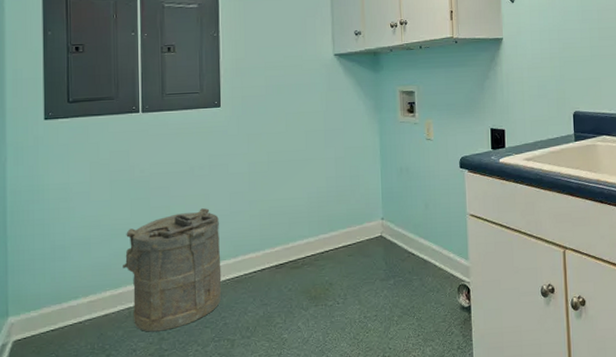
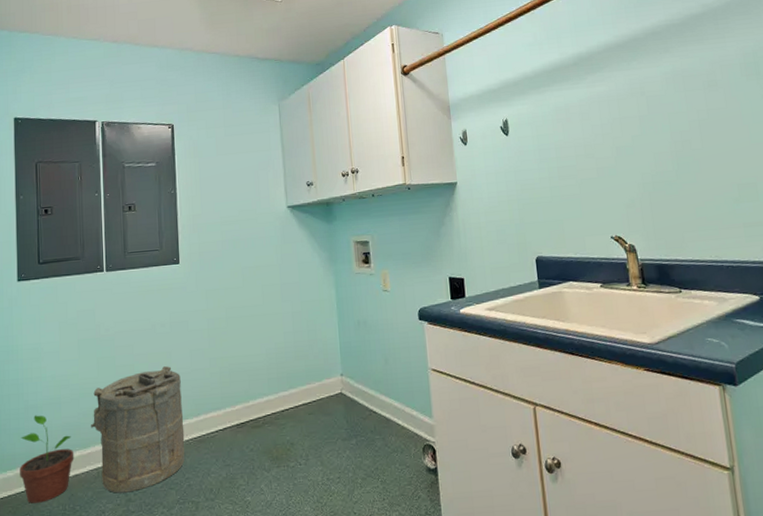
potted plant: none [45,255,104,343] -> present [20,415,74,503]

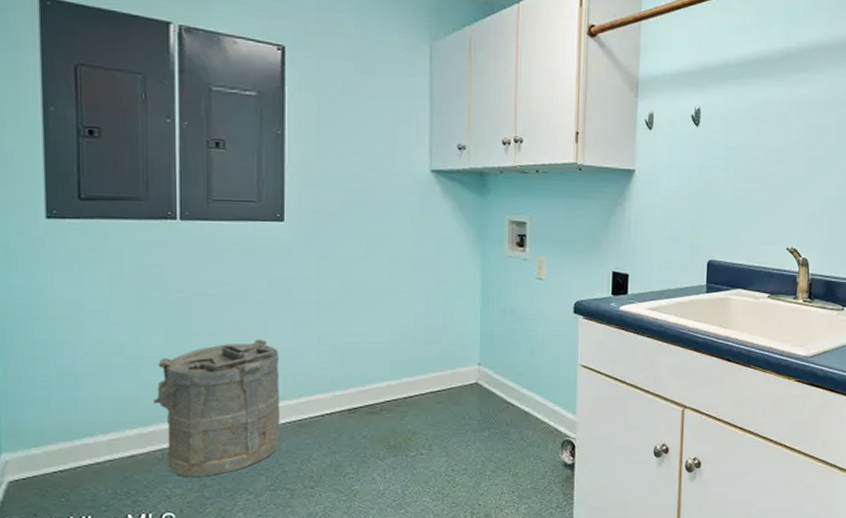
potted plant: present [20,415,74,503] -> none [50,385,130,486]

